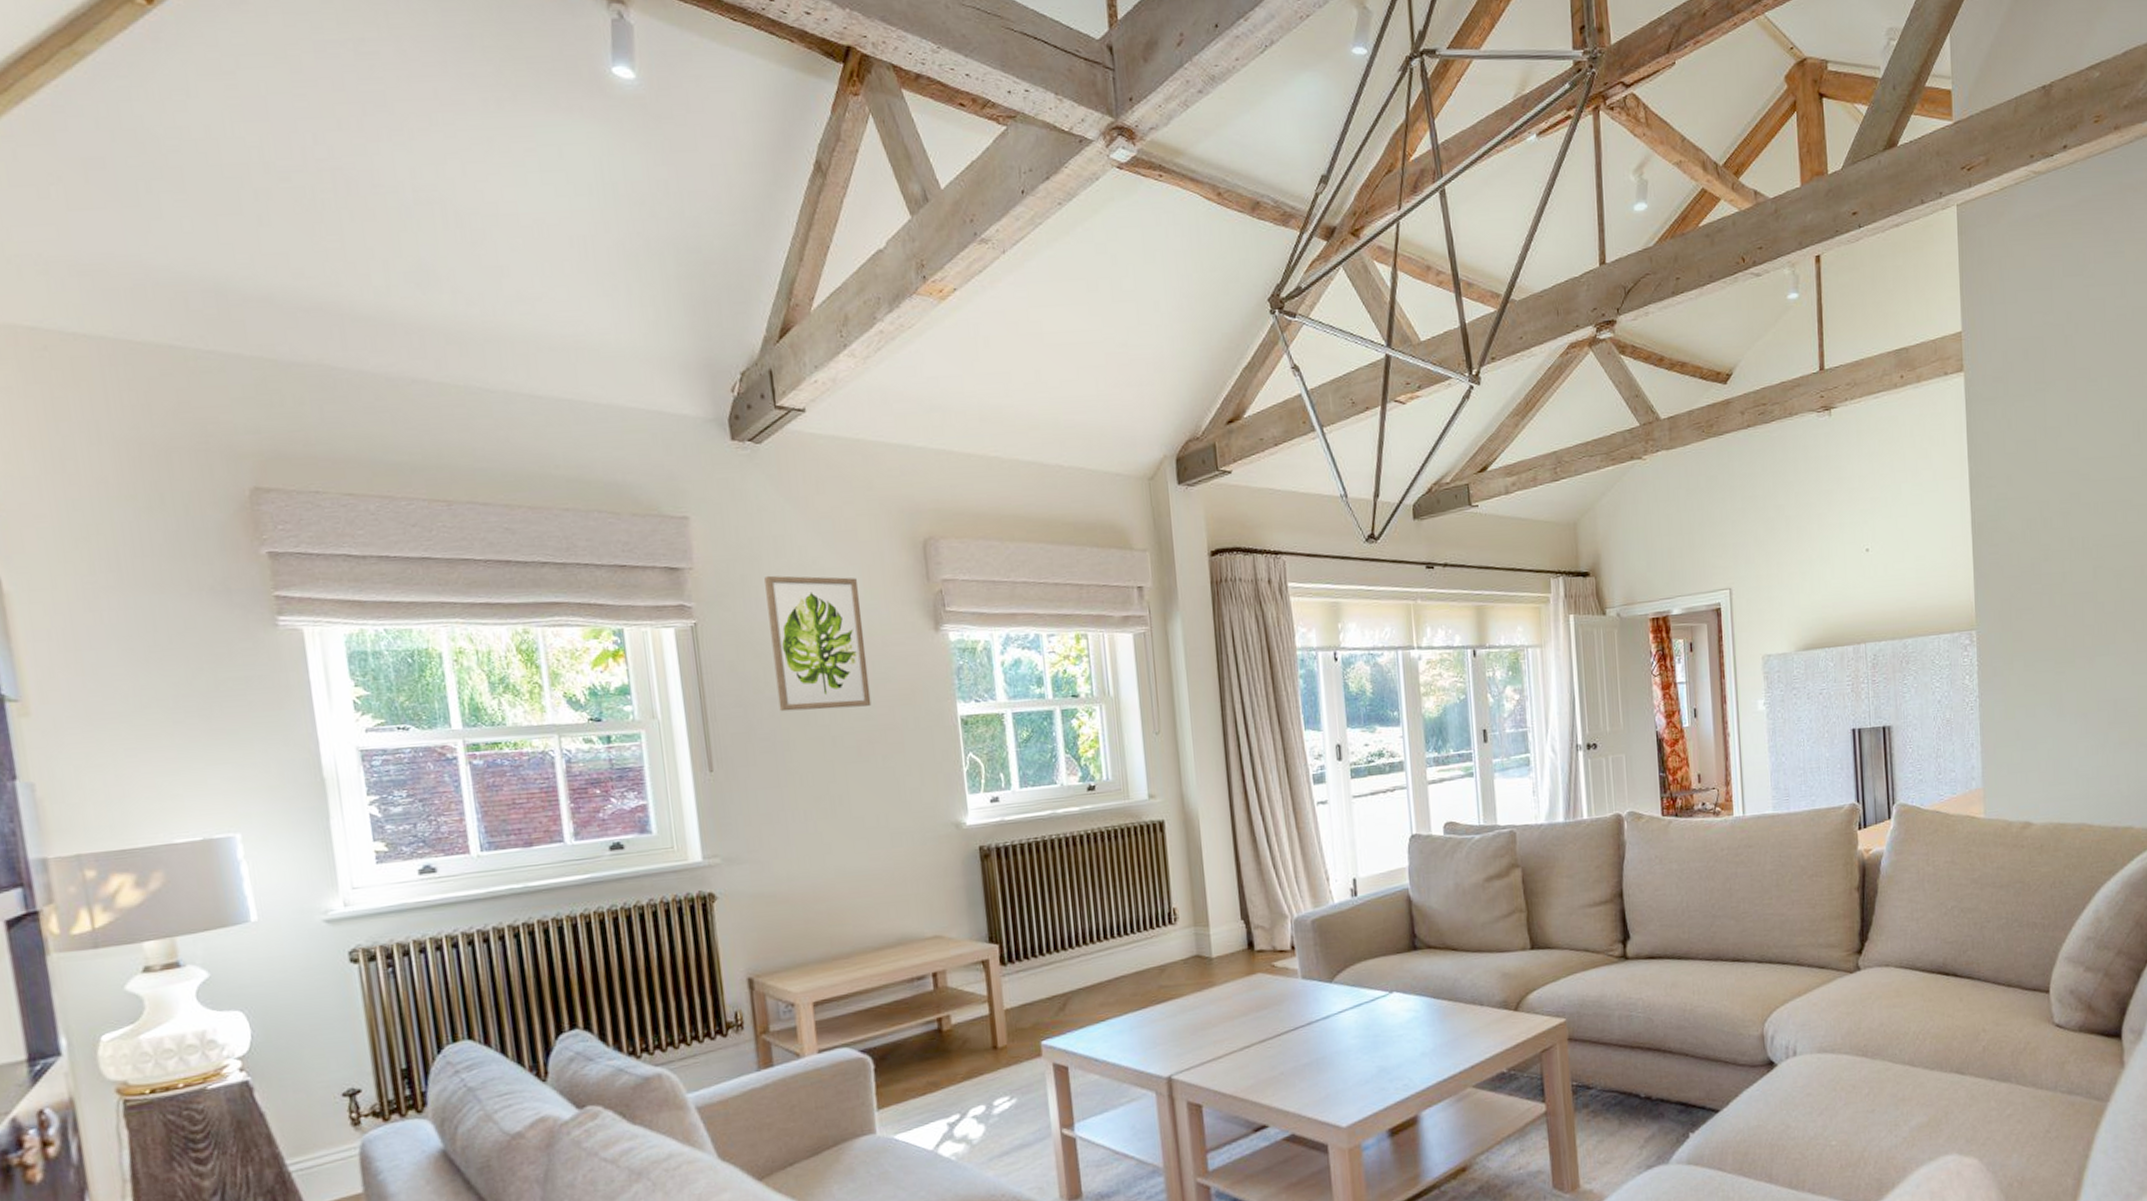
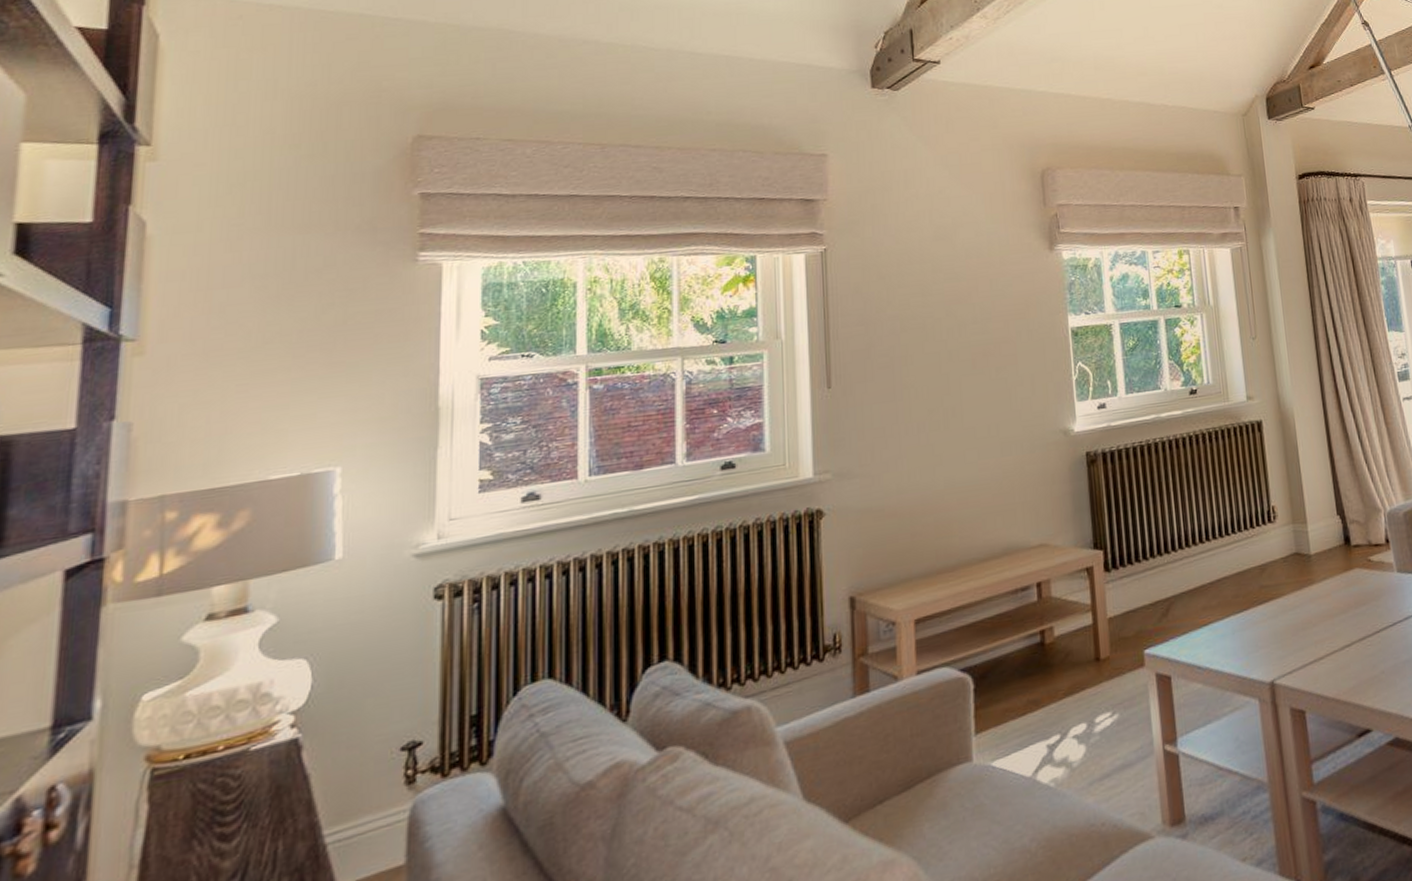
wall art: present [764,575,872,712] -> none [893,204,988,329]

